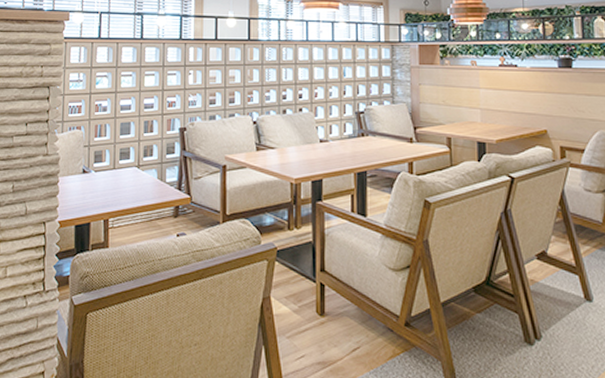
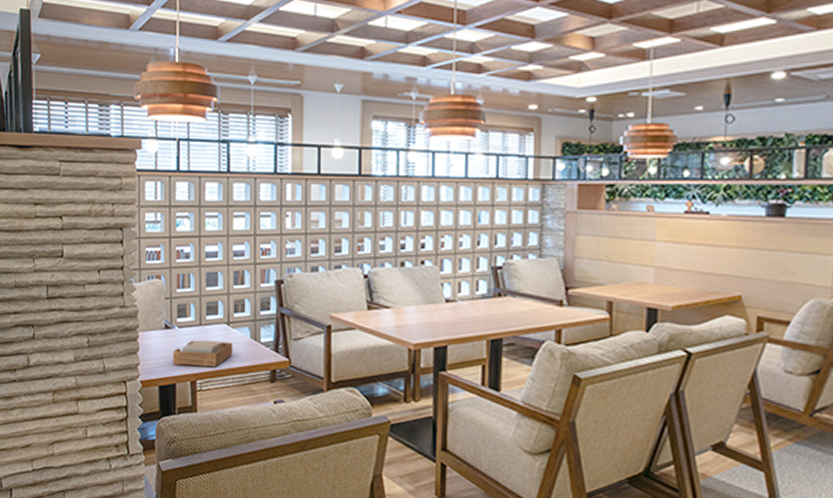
napkin holder: none [88,182,142,207] -> present [172,340,233,368]

